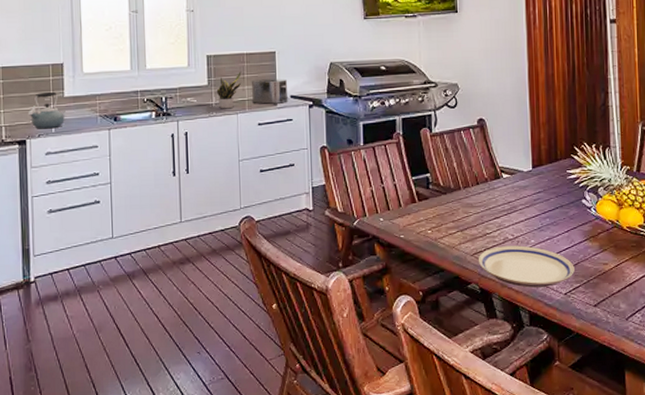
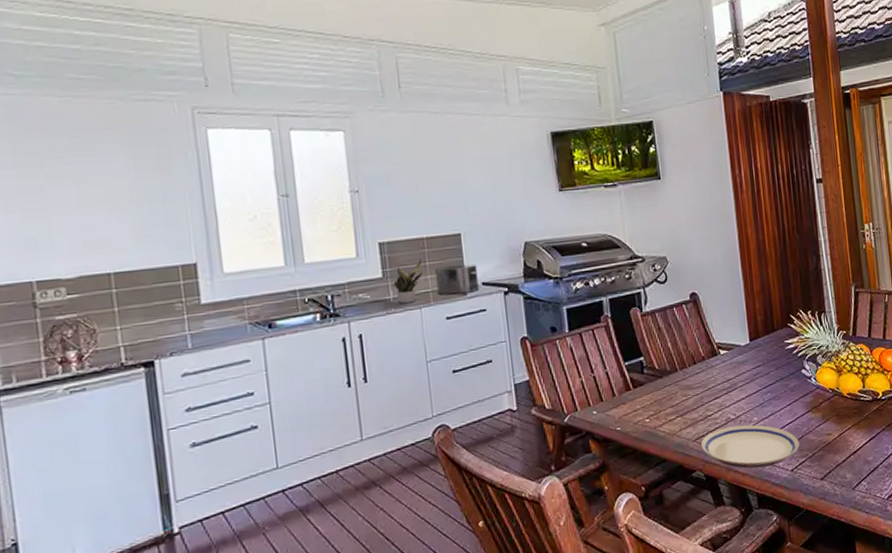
kettle: present [27,91,65,129] -> none [153,298,204,346]

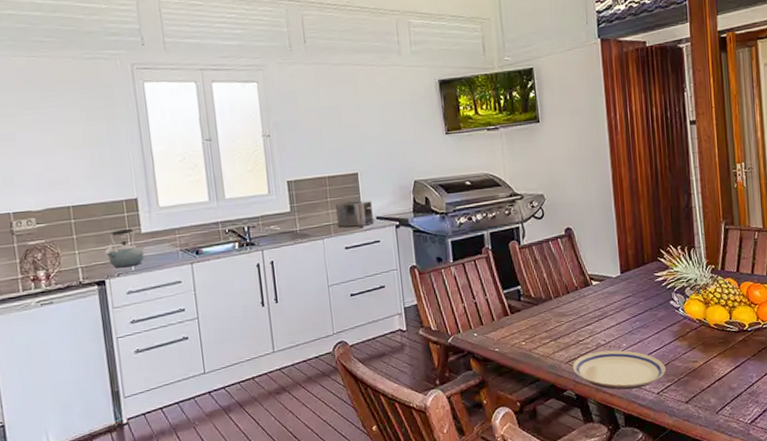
kettle: none [153,298,204,346] -> present [104,228,144,268]
potted plant: present [393,259,423,305] -> none [300,195,325,235]

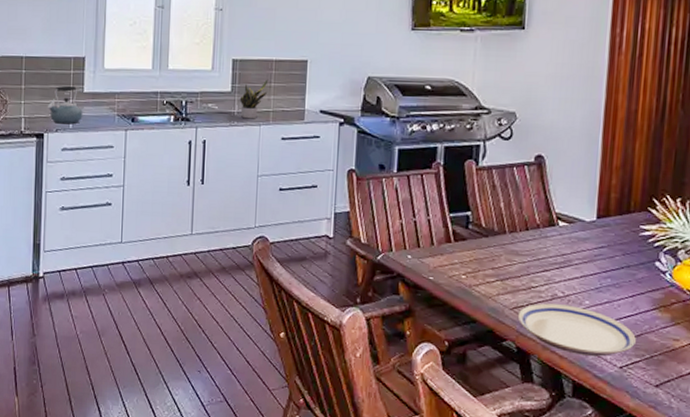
potted plant: none [300,195,325,235] -> present [239,79,269,119]
toaster: present [336,200,373,228] -> none [278,89,317,119]

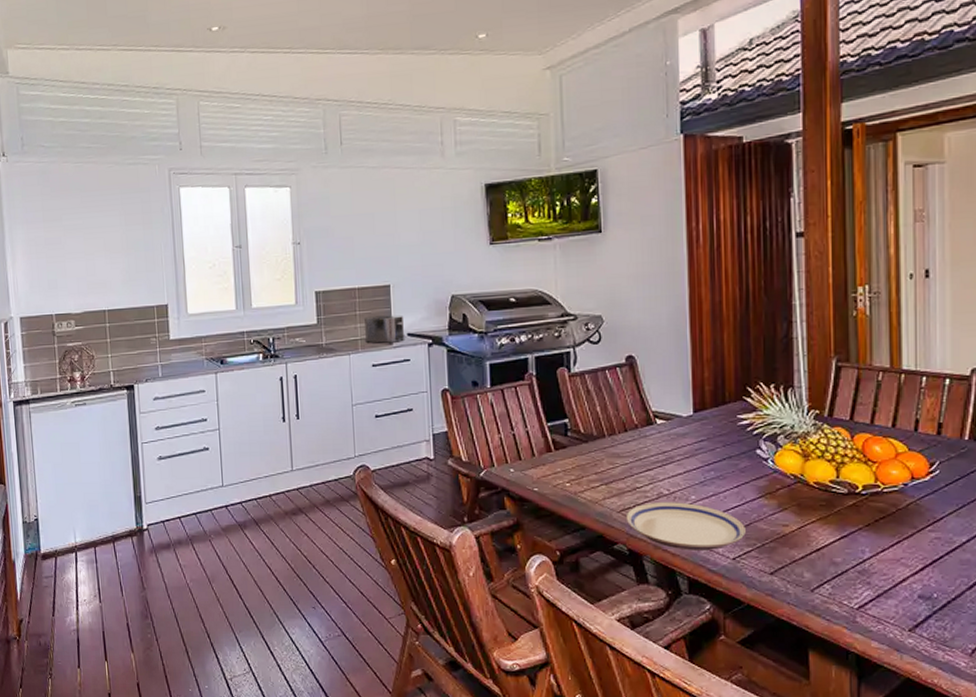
kettle: present [47,85,83,124] -> none [134,334,171,374]
potted plant: present [239,79,269,119] -> none [326,308,353,350]
toaster: none [278,89,317,119] -> present [365,315,404,344]

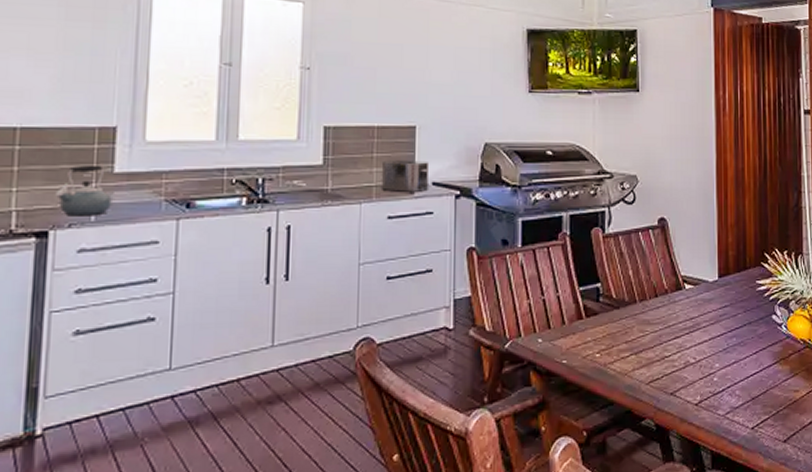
kettle: none [134,334,171,374] -> present [54,164,112,216]
plate: present [626,502,746,550] -> none [654,370,763,422]

